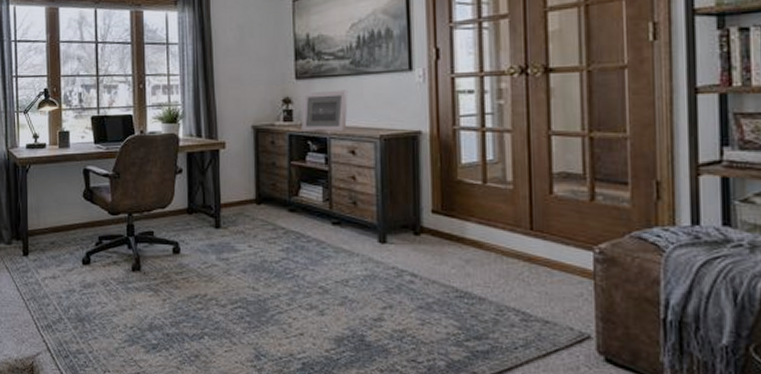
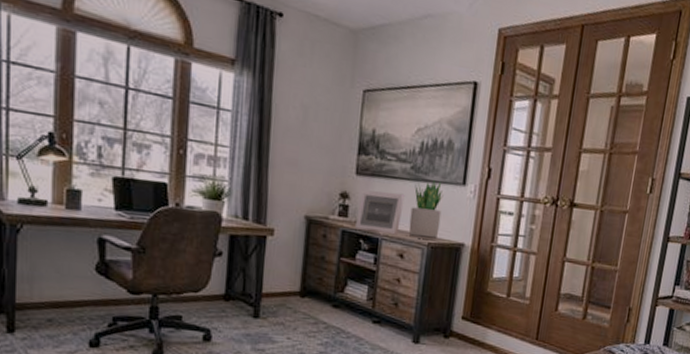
planter: none [356,71,391,133] -> present [408,180,444,241]

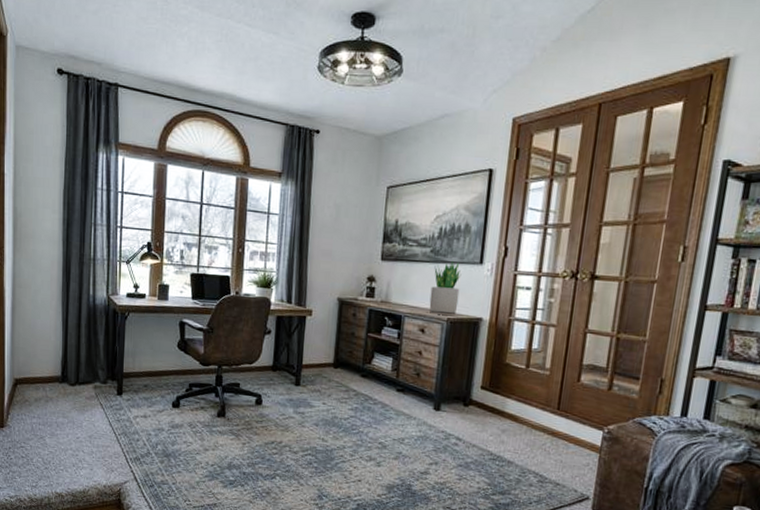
picture frame: present [354,190,405,235] -> none [380,273,425,312]

